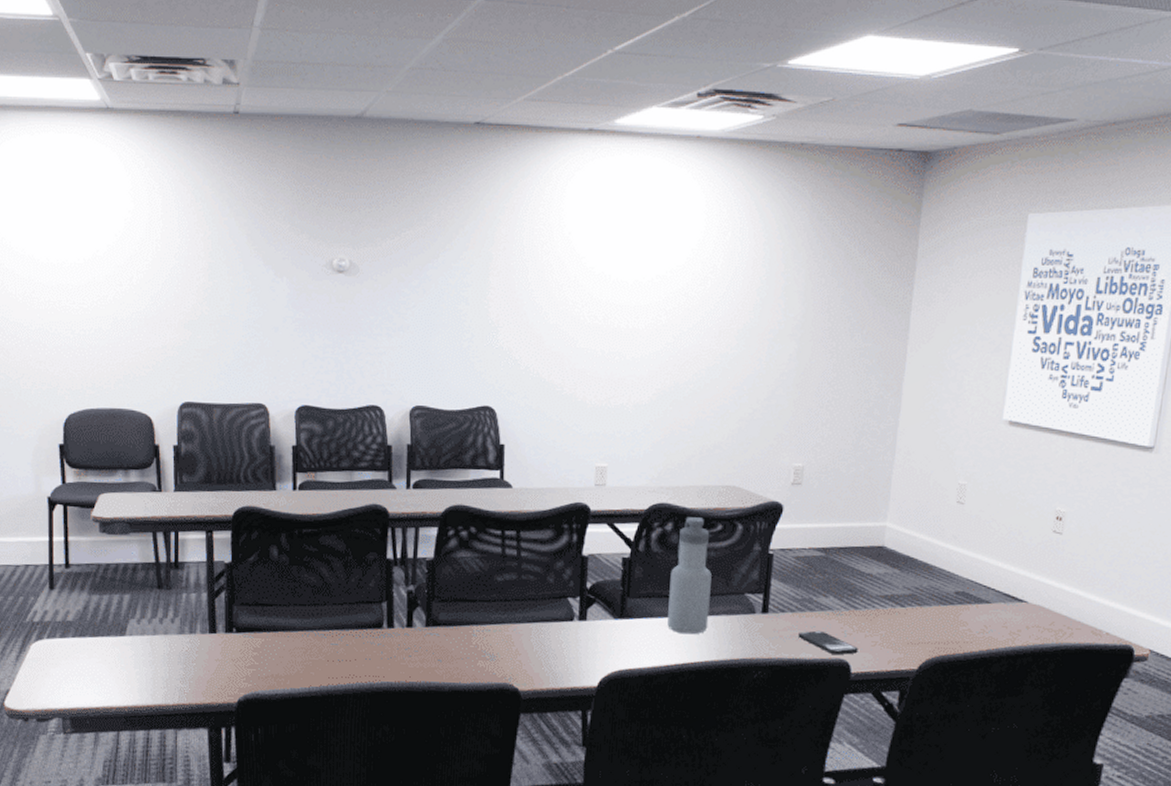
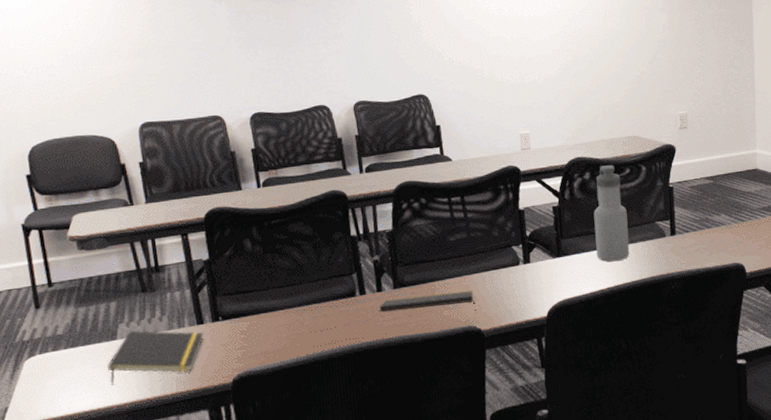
notepad: none [111,628,215,685] -> present [106,330,204,385]
notepad: none [406,637,516,668] -> present [379,290,476,313]
smartphone: present [798,630,858,656] -> none [701,242,749,261]

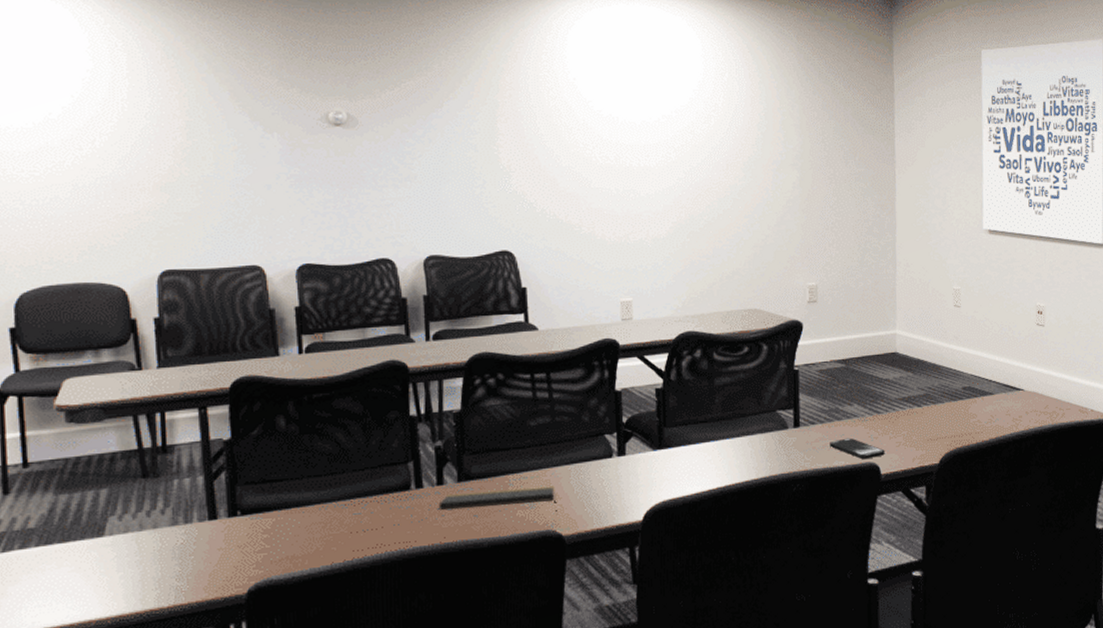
notepad: present [106,330,204,385] -> none [87,525,216,594]
water bottle: present [593,165,630,262] -> none [704,342,745,457]
smartphone: none [701,242,749,261] -> present [830,437,885,460]

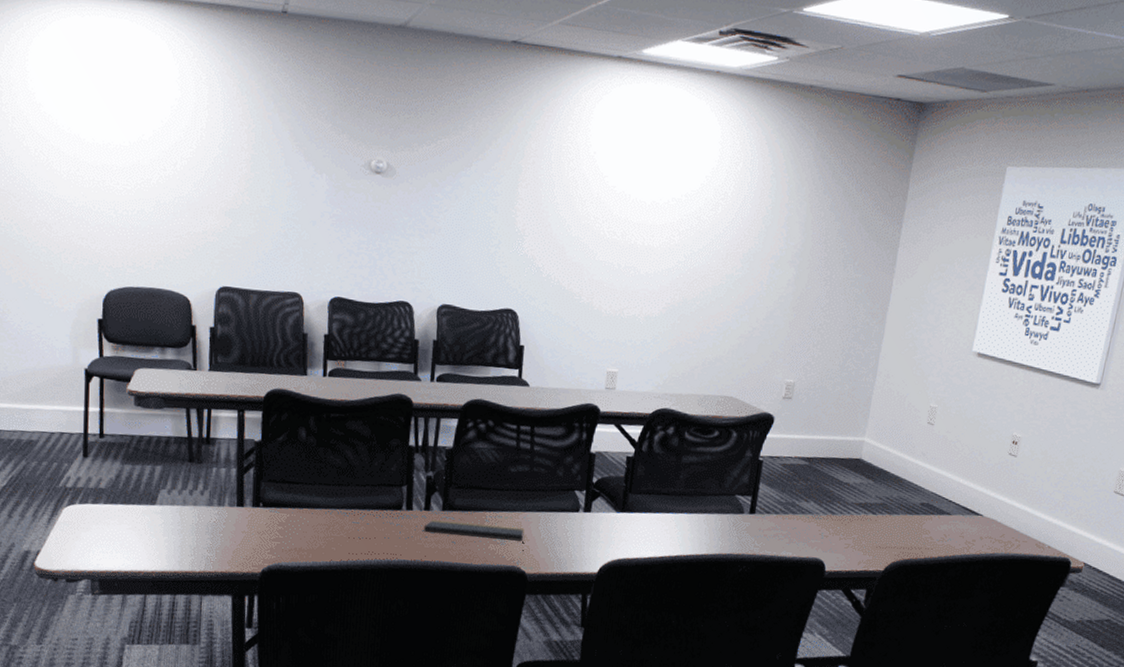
smartphone: present [830,437,885,460] -> none [780,531,833,555]

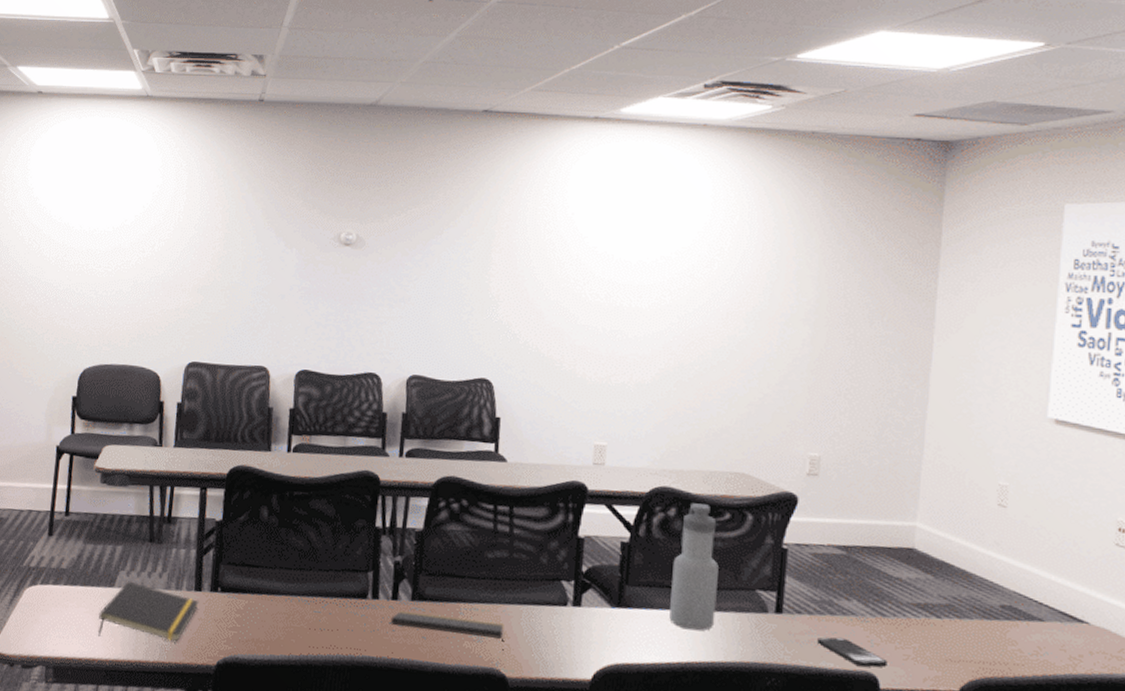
notepad: none [141,498,242,553] -> present [98,581,199,642]
water bottle: none [664,422,707,530] -> present [669,503,719,631]
smartphone: none [780,531,833,555] -> present [817,637,888,668]

